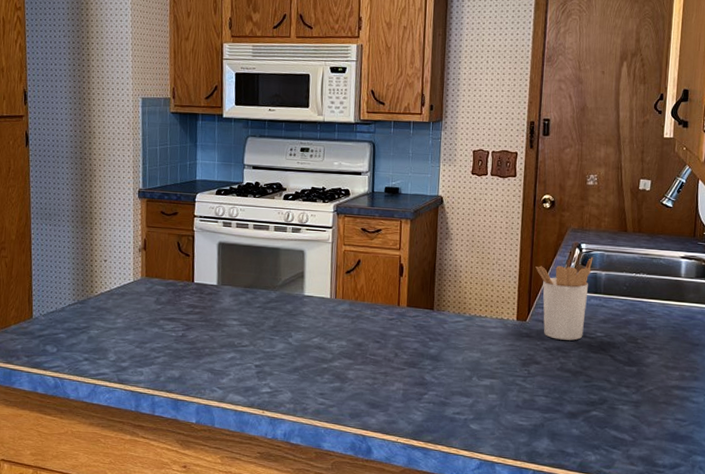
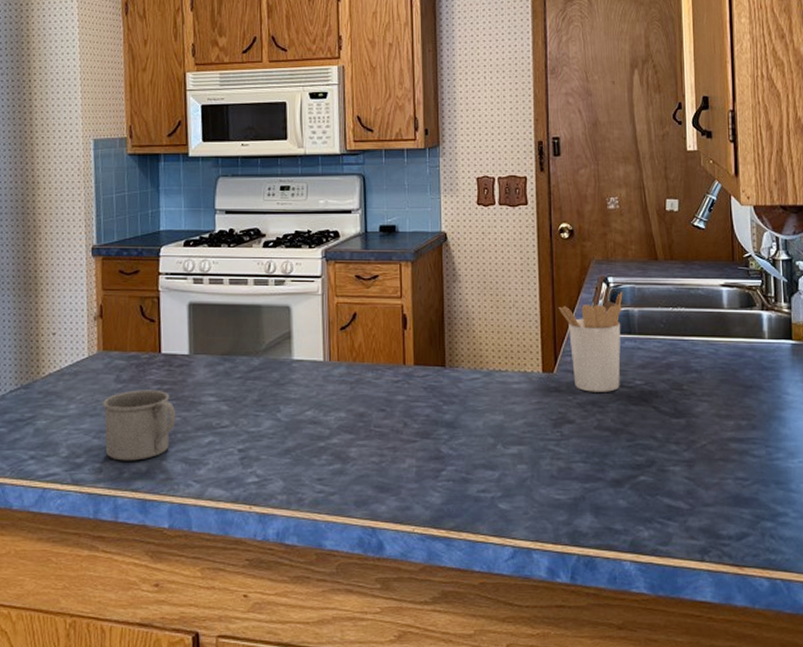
mug: none [144,311,205,368] -> present [103,389,176,461]

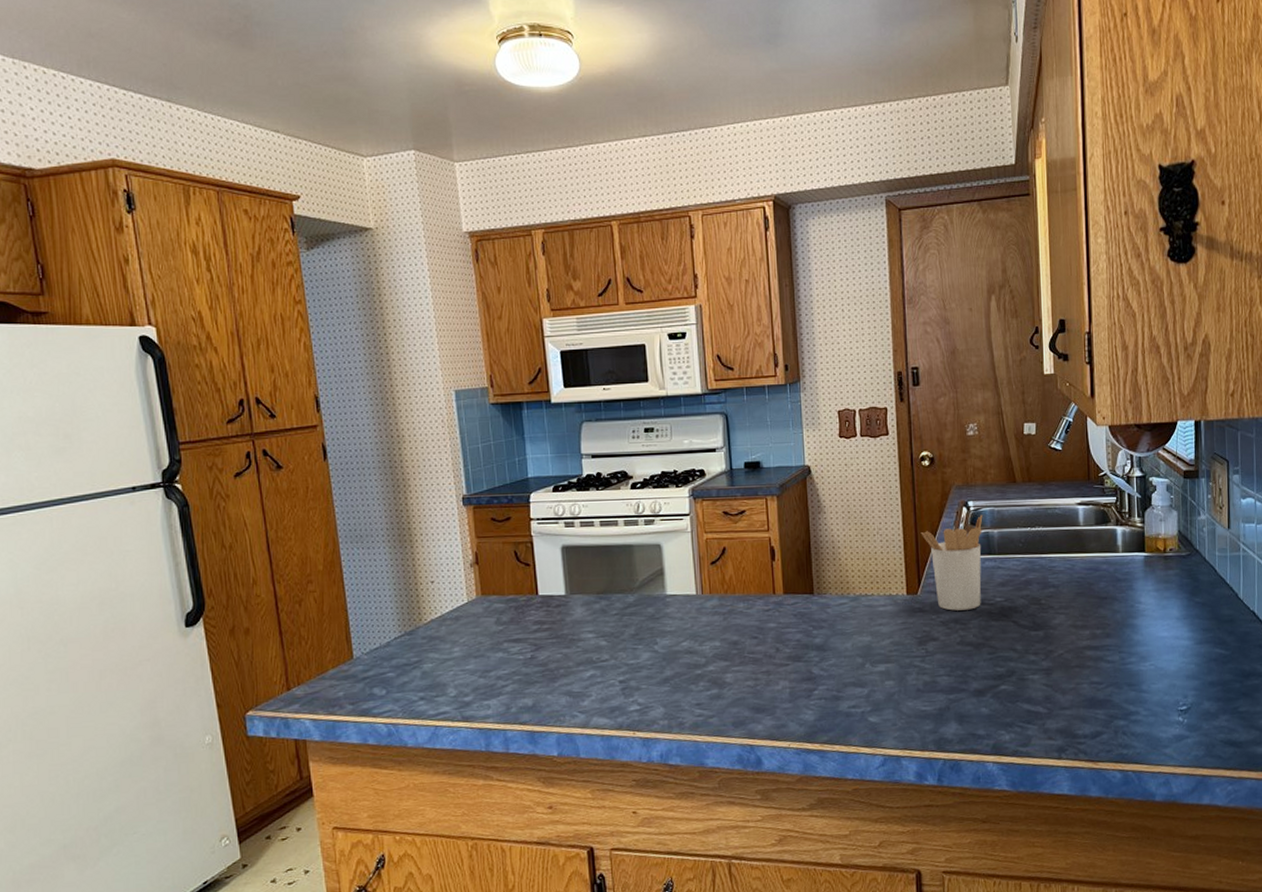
mug: present [103,389,176,461] -> none [486,629,558,697]

